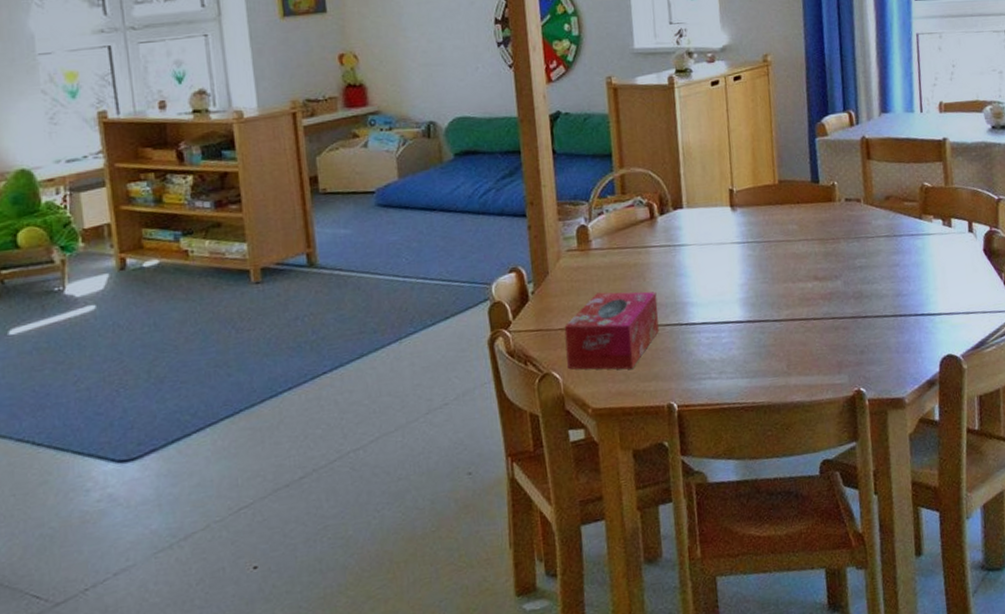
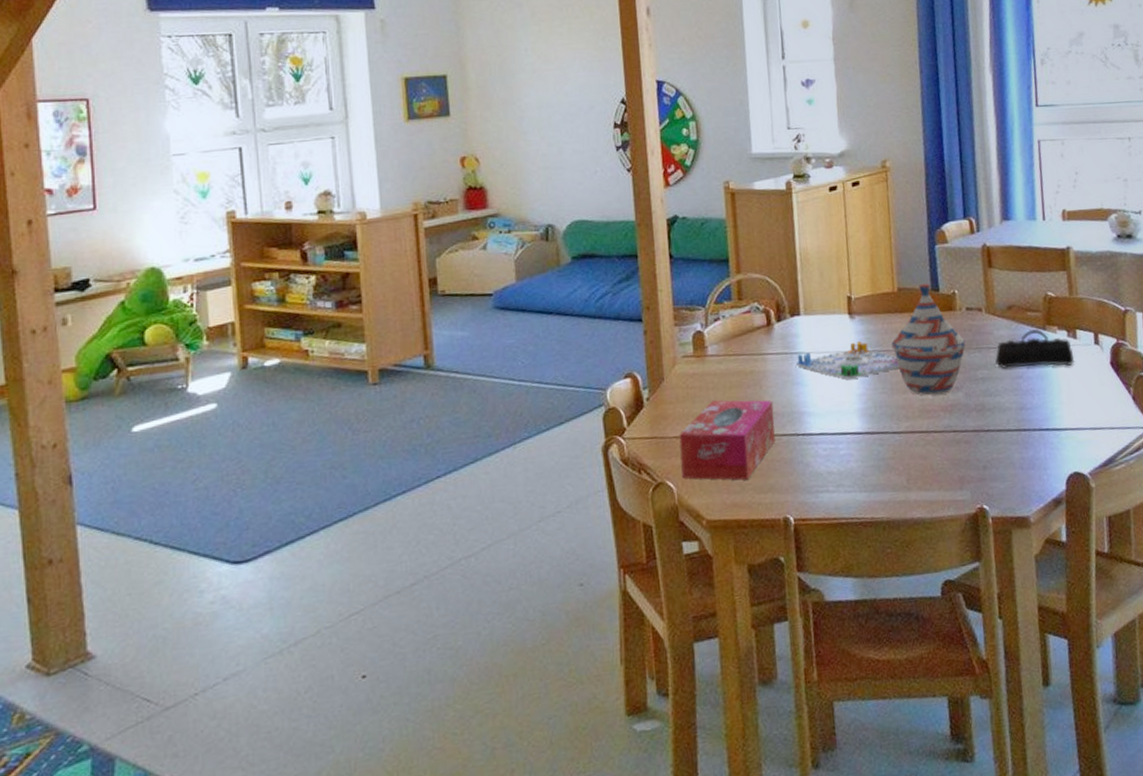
board game: none [678,233,780,271] -> present [795,341,899,380]
woven basket: none [771,175,846,285] -> present [890,283,967,396]
pencil case: none [873,217,950,258] -> present [995,328,1075,370]

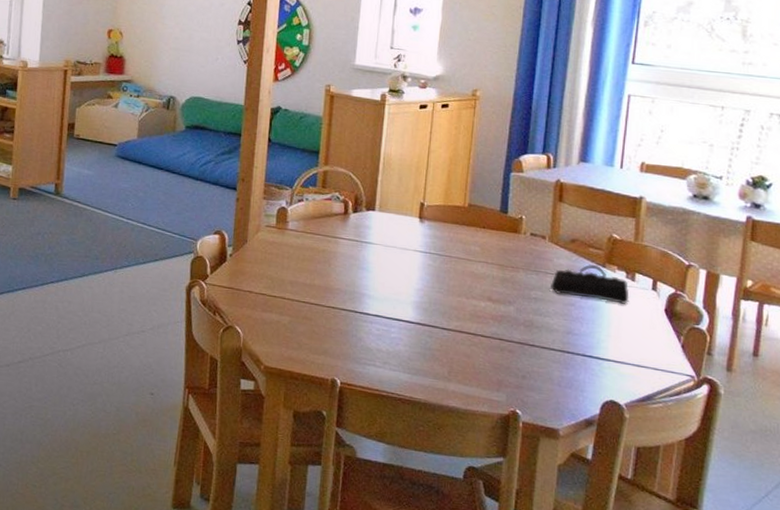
tissue box: present [679,399,775,481] -> none [250,267,338,340]
board game: present [795,341,899,380] -> none [363,243,458,275]
woven basket: present [890,283,967,396] -> none [453,204,526,305]

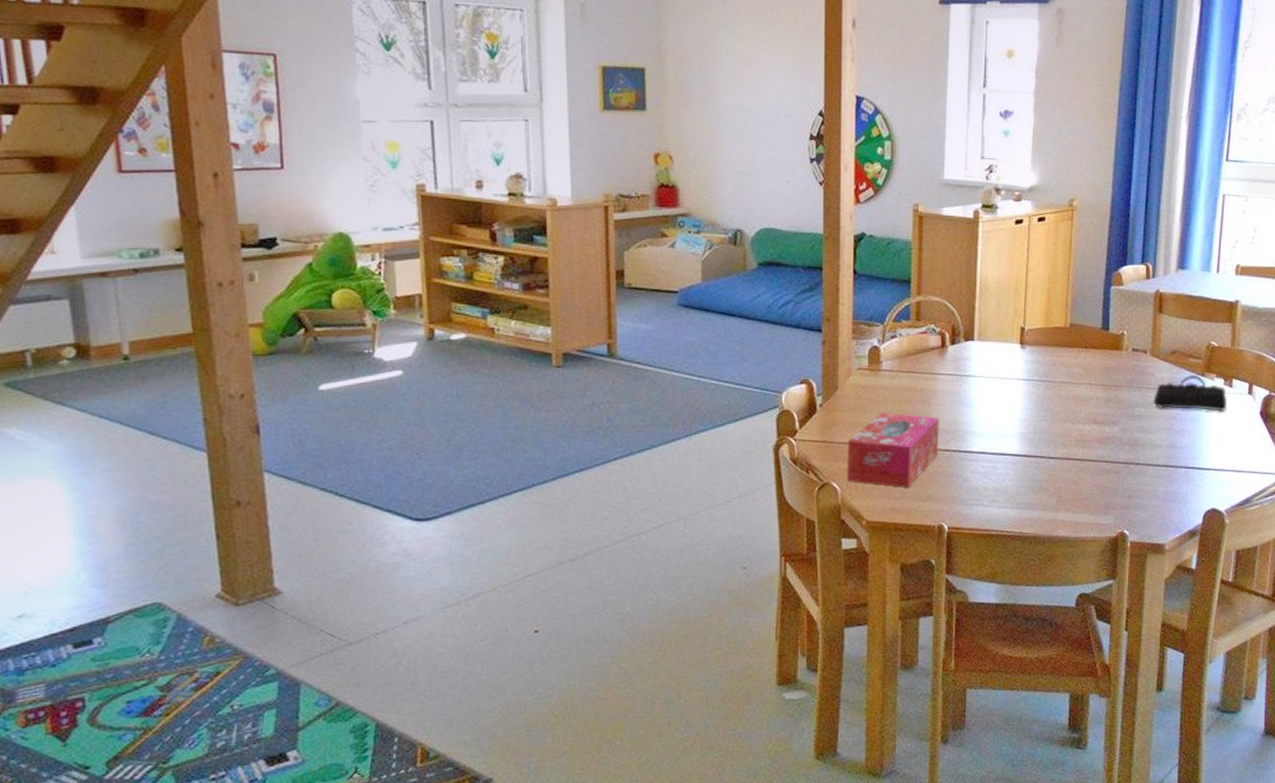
tissue box: none [250,267,338,340] -> present [847,412,939,488]

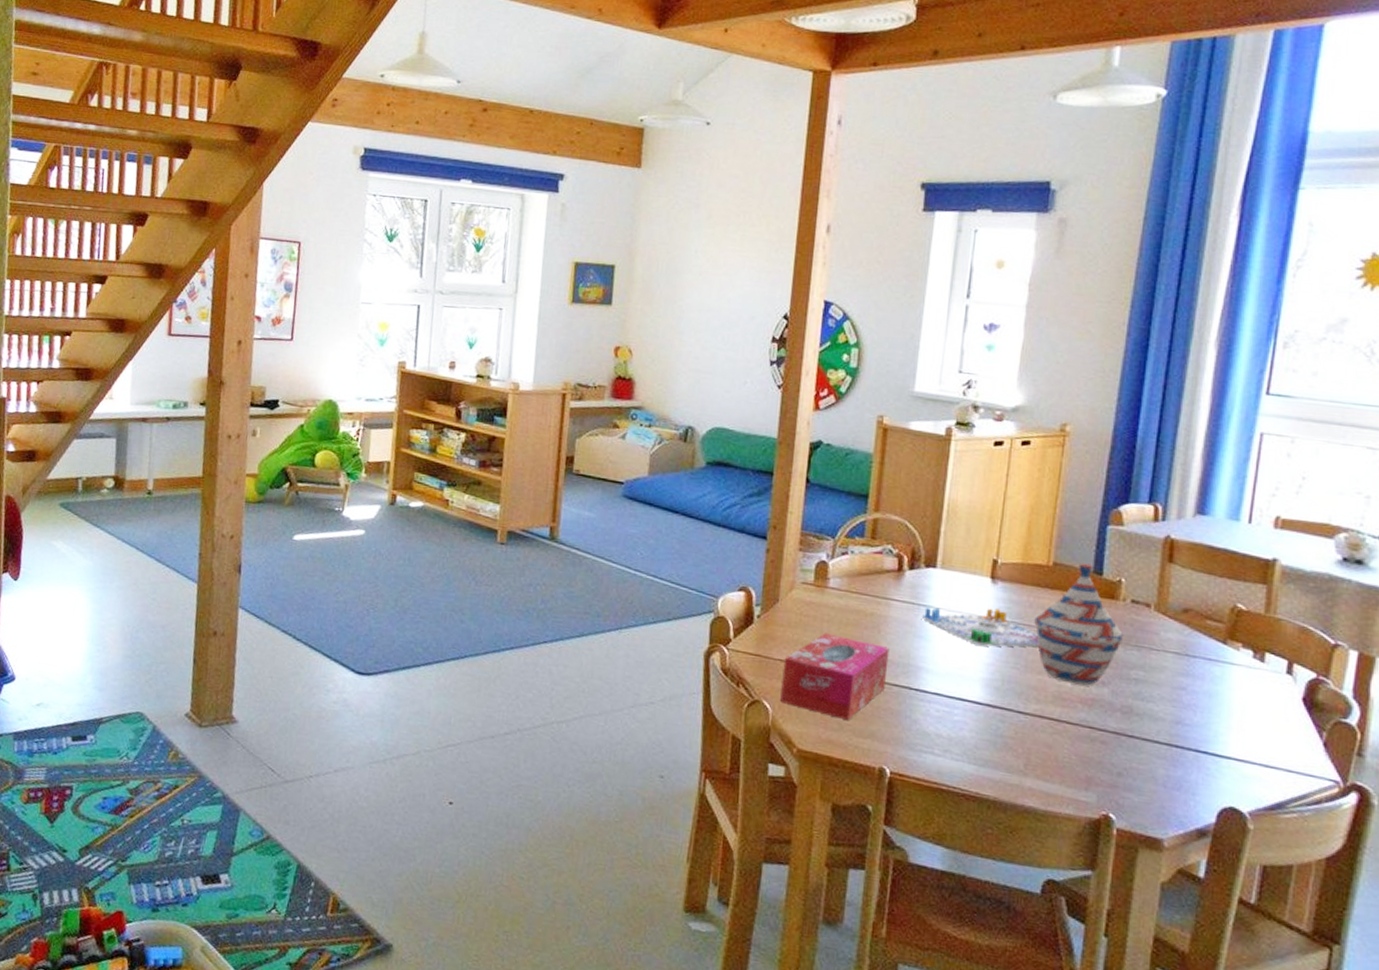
board game: none [964,371,1062,406] -> present [921,607,1039,647]
woven basket: none [1056,321,1128,427] -> present [1033,563,1124,686]
pencil case: present [1153,374,1227,412] -> none [1156,640,1257,690]

